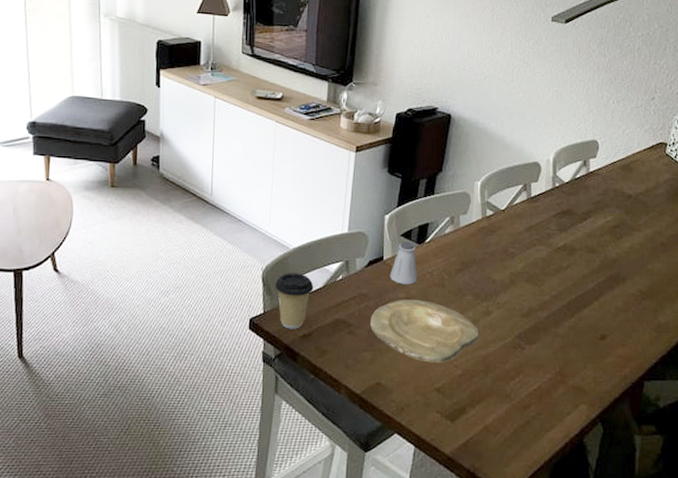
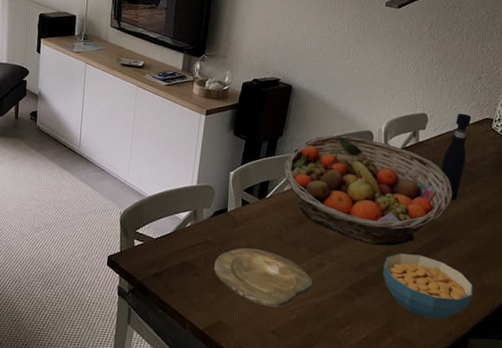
coffee cup: present [275,273,314,329] -> none [131,218,165,268]
saltshaker: present [389,240,418,285] -> none [232,195,258,235]
fruit basket: none [445,168,625,288] -> present [284,135,452,246]
cereal bowl: none [554,295,649,363] -> present [383,253,474,319]
pepper grinder: none [614,138,645,234] -> present [441,113,471,201]

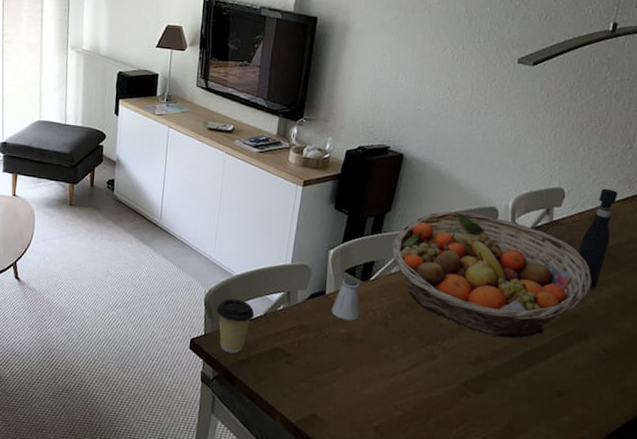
coffee cup: none [131,218,165,268] -> present [216,298,255,354]
plate: present [214,247,313,308] -> none [309,335,422,402]
saltshaker: none [232,195,258,235] -> present [331,276,360,321]
cereal bowl: present [383,253,474,319] -> none [505,347,613,423]

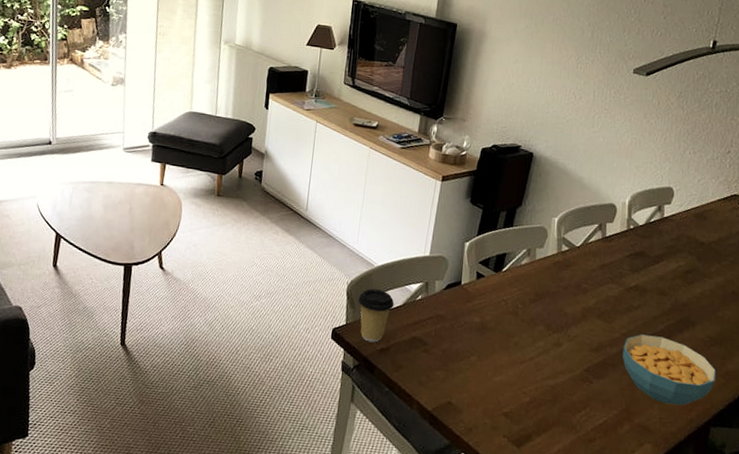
saltshaker: present [331,276,360,321] -> none [466,268,493,310]
fruit basket: present [391,211,592,338] -> none [522,207,697,326]
cereal bowl: none [505,347,613,423] -> present [622,334,717,406]
pepper grinder: present [579,188,618,289] -> none [686,188,719,280]

